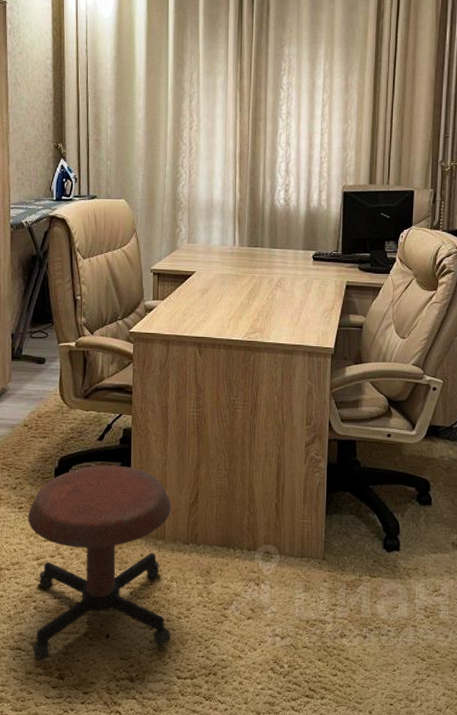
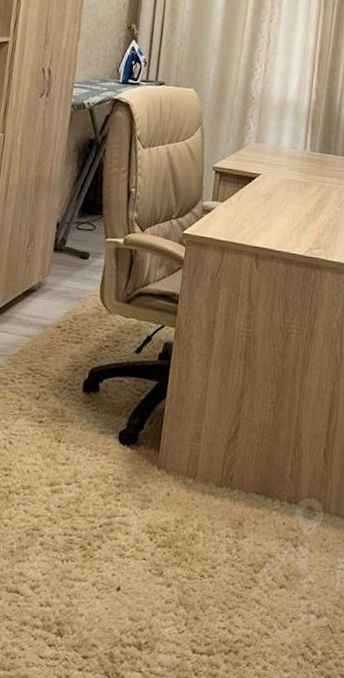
stool: present [28,465,172,659] -> none [32,381,208,609]

